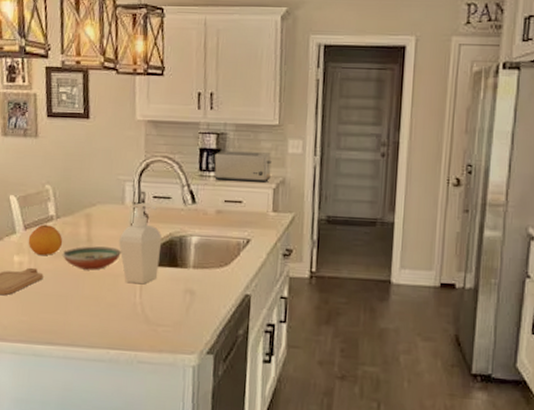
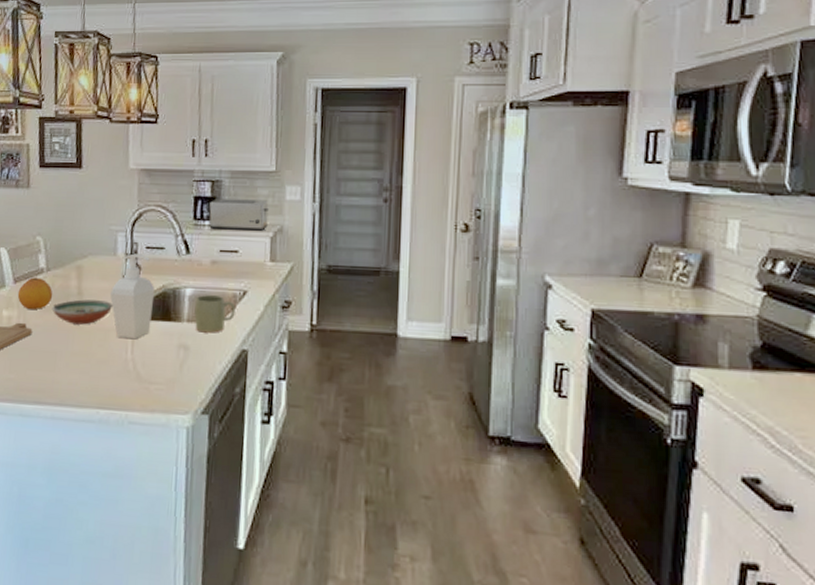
mug: none [200,243,239,279] -> present [194,295,236,333]

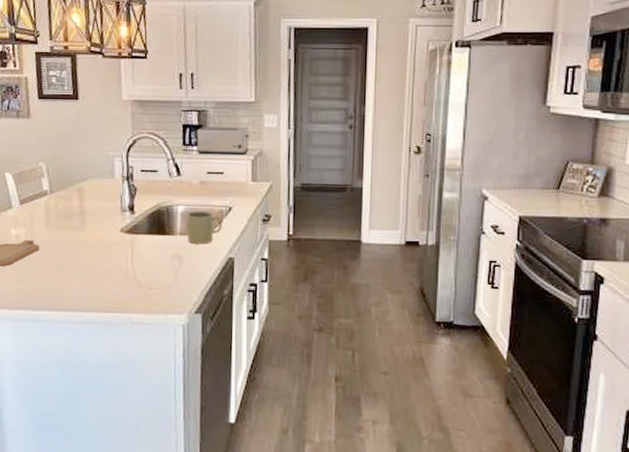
fruit: present [17,277,53,310] -> none [24,199,57,228]
decorative bowl: present [51,299,112,325] -> none [57,218,112,240]
soap bottle: present [110,253,155,340] -> none [110,176,151,252]

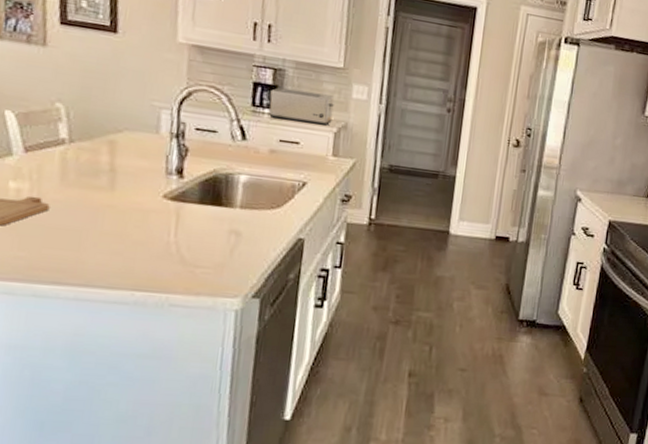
mug: present [186,211,222,244] -> none [248,182,294,221]

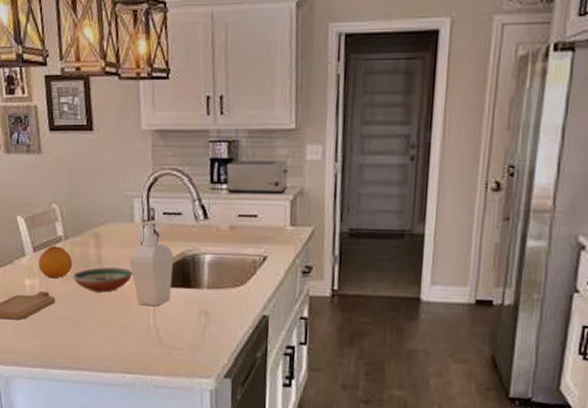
fruit: none [29,147,78,184] -> present [38,246,73,279]
decorative bowl: none [75,176,153,204] -> present [72,267,132,293]
soap bottle: none [150,133,205,223] -> present [130,220,174,307]

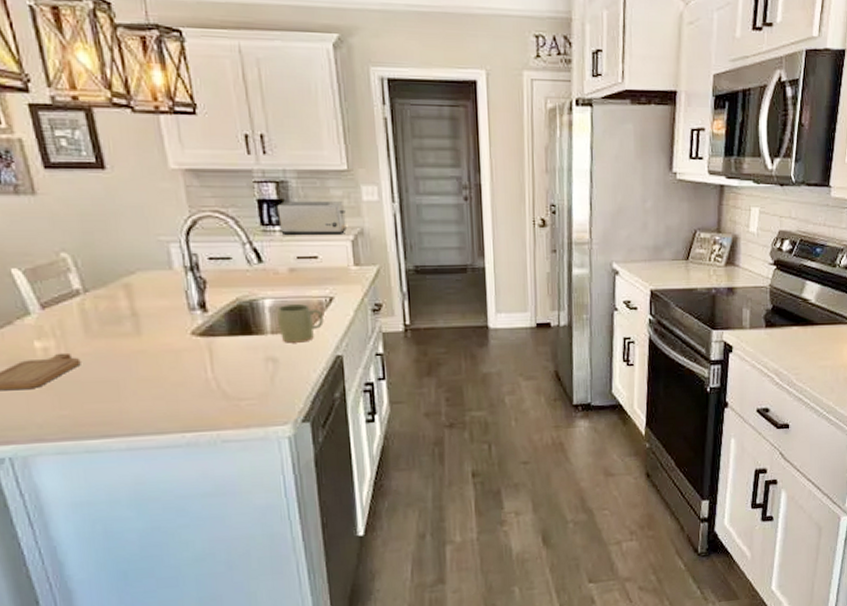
fruit: present [38,246,73,279] -> none [49,300,100,338]
decorative bowl: present [72,267,132,293] -> none [101,320,179,349]
soap bottle: present [130,220,174,307] -> none [174,266,230,358]
mug: none [214,261,256,299] -> present [277,304,324,343]

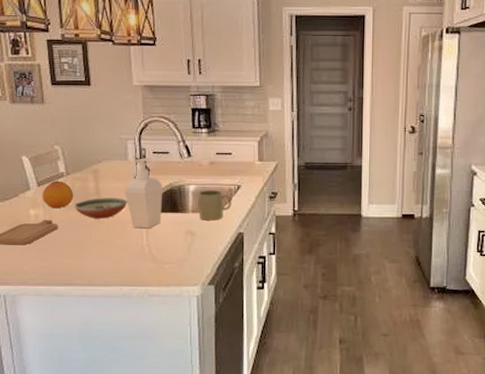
fruit: none [49,300,100,338] -> present [42,181,74,209]
decorative bowl: none [101,320,179,349] -> present [74,198,127,219]
soap bottle: none [174,266,230,358] -> present [125,158,163,229]
toaster: present [277,200,347,235] -> none [205,109,255,136]

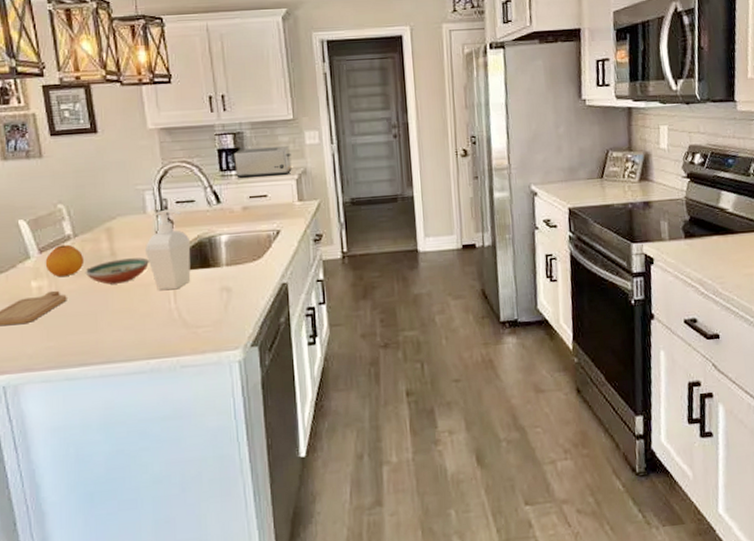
mug: present [198,190,232,221] -> none [232,238,271,274]
toaster: none [205,109,255,136] -> present [234,145,292,178]

